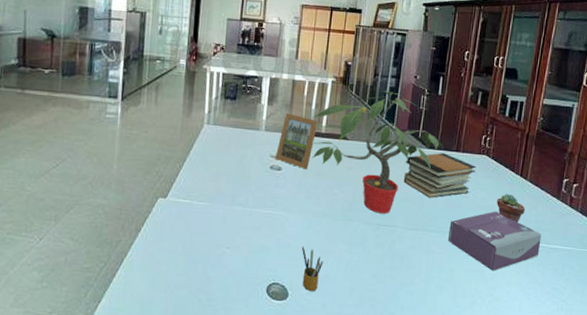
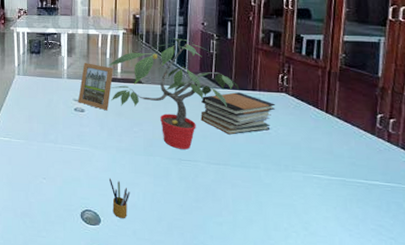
tissue box: present [448,211,542,271] -> none [253,146,358,206]
potted succulent: present [497,193,526,223] -> none [302,129,336,159]

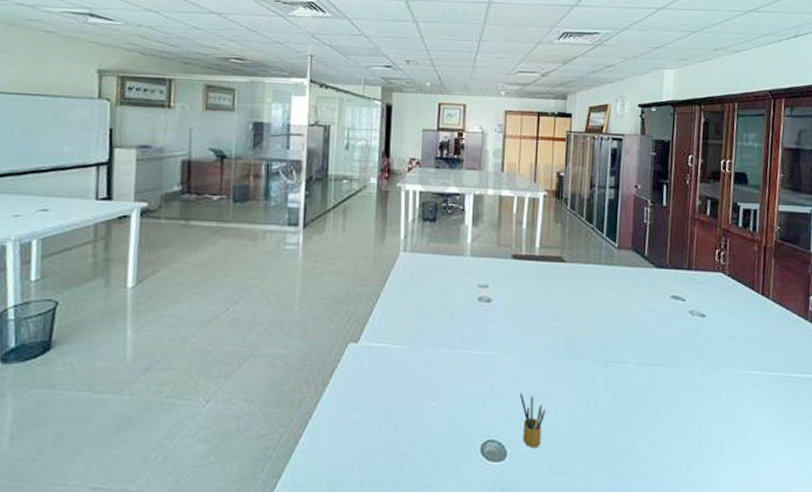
picture frame: present [77,63,113,111] -> none [483,234,530,300]
potted plant: present [108,37,240,150] -> none [523,203,675,348]
book stack: present [200,92,276,135] -> none [631,272,712,326]

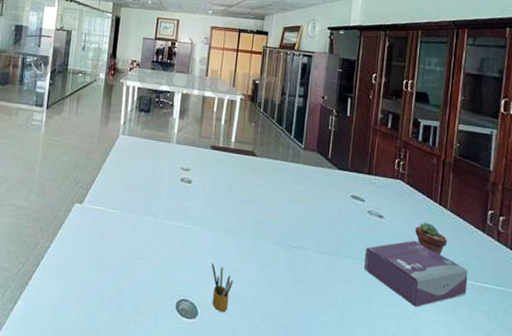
tissue box: none [688,337,792,410] -> present [365,240,468,308]
potted succulent: none [738,316,771,351] -> present [415,222,448,256]

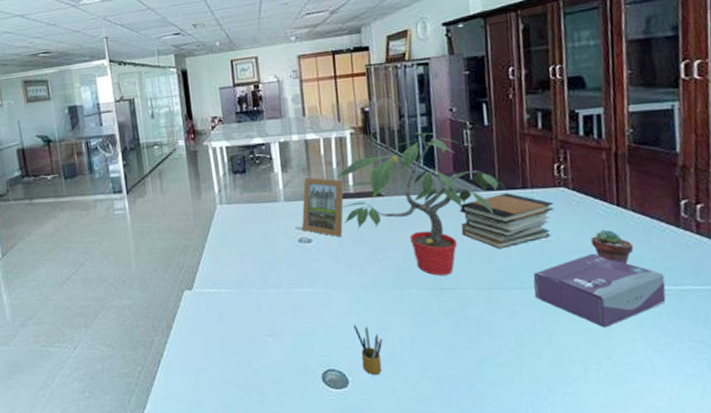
picture frame: none [185,127,227,184] -> present [301,177,344,238]
potted plant: none [221,109,356,235] -> present [335,131,507,276]
book stack: none [314,174,391,222] -> present [460,193,554,249]

